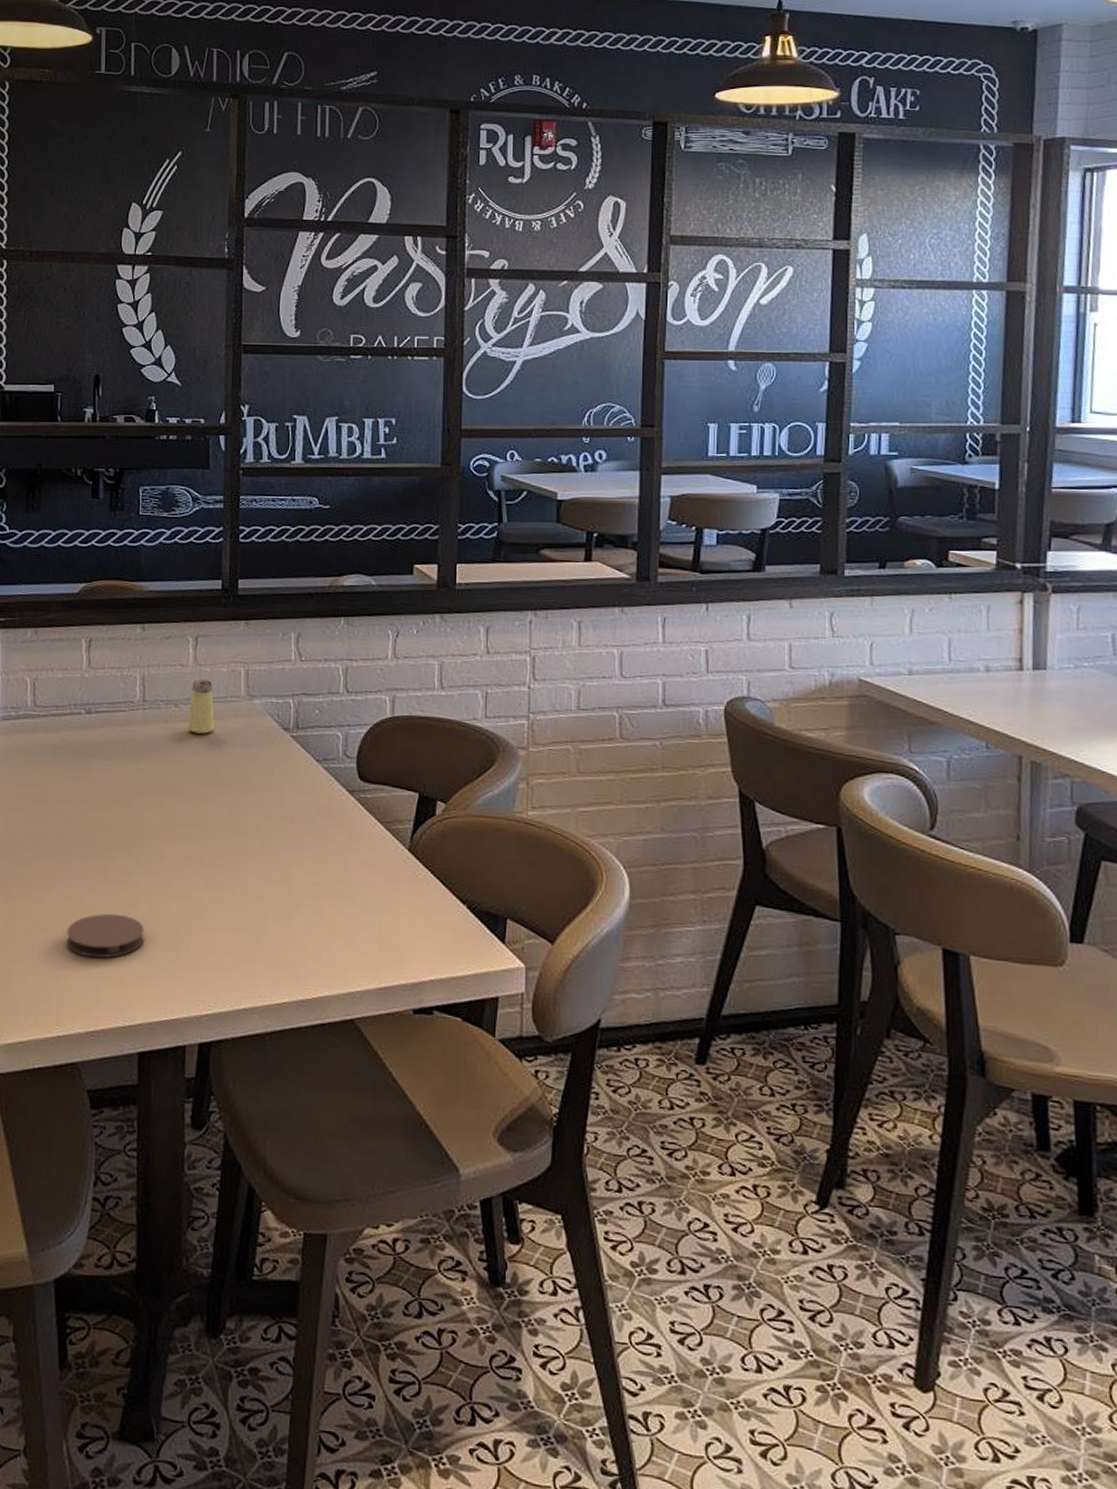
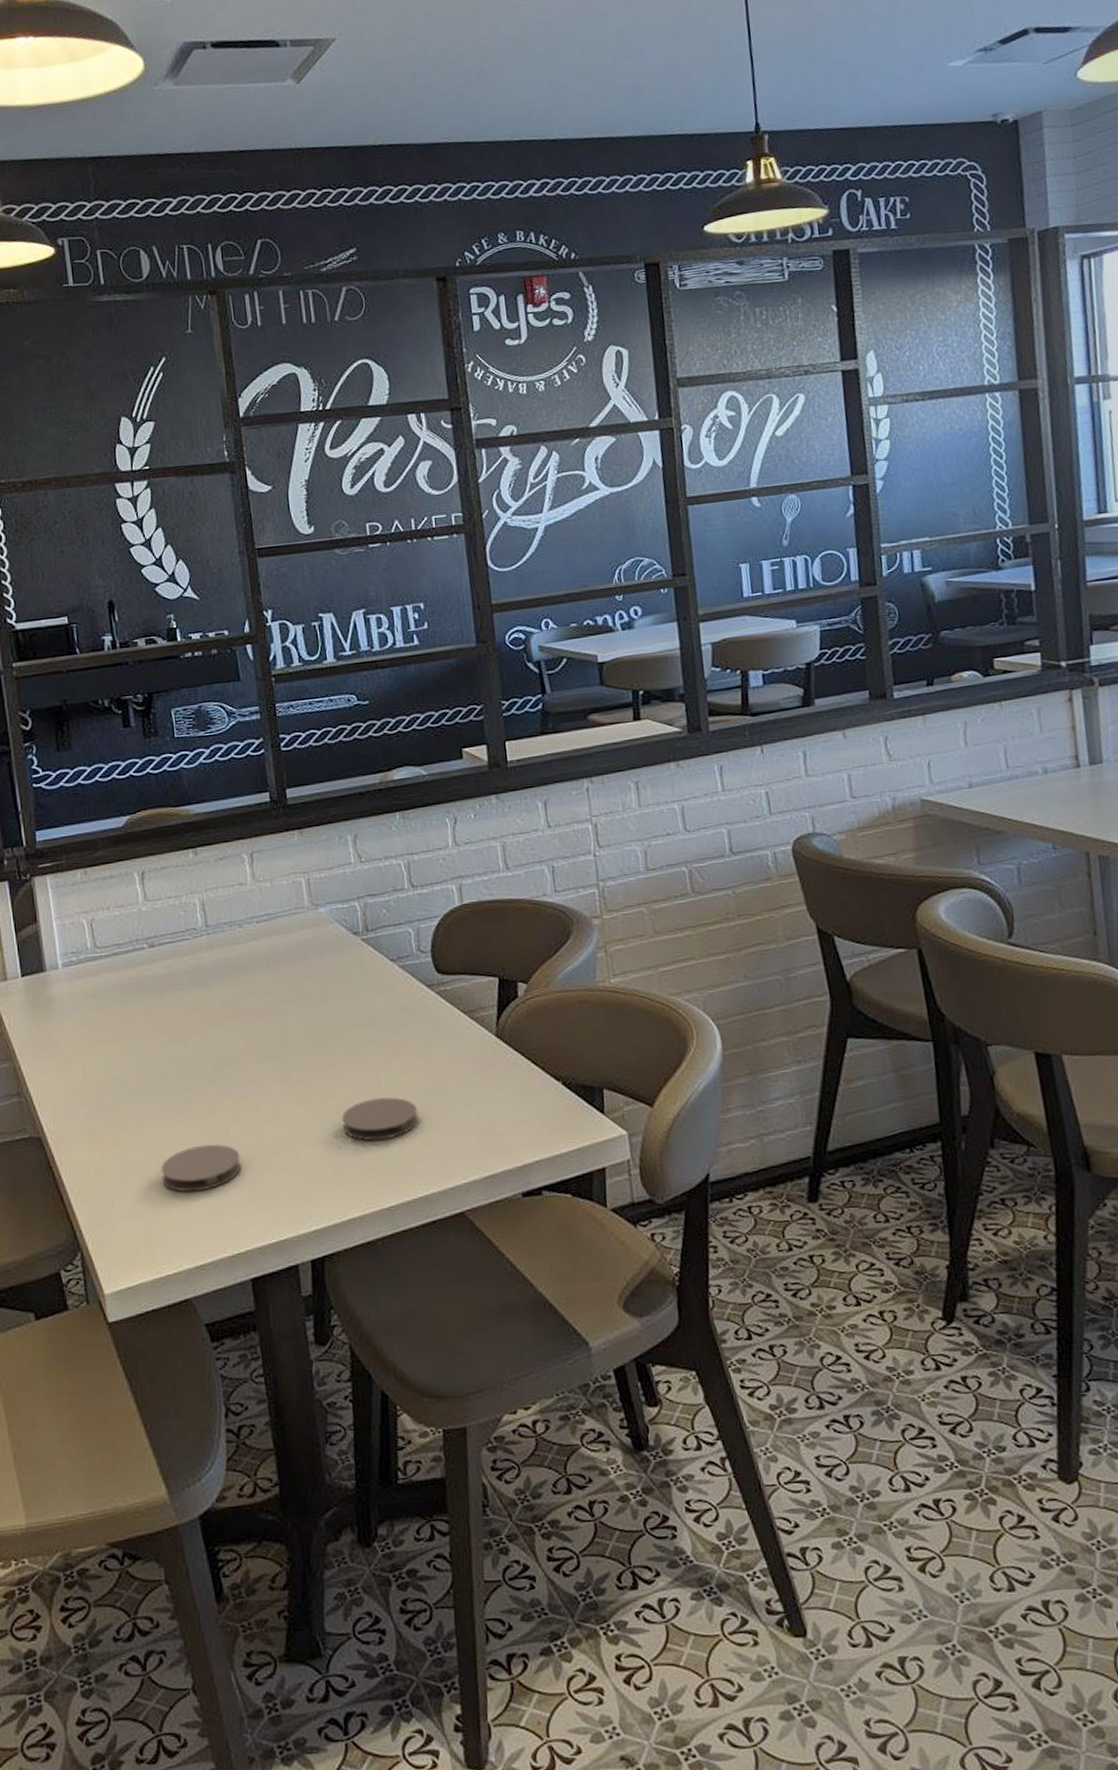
saltshaker: present [187,678,215,734] -> none [254,895,282,951]
coaster: none [247,893,322,936] -> present [341,1097,418,1141]

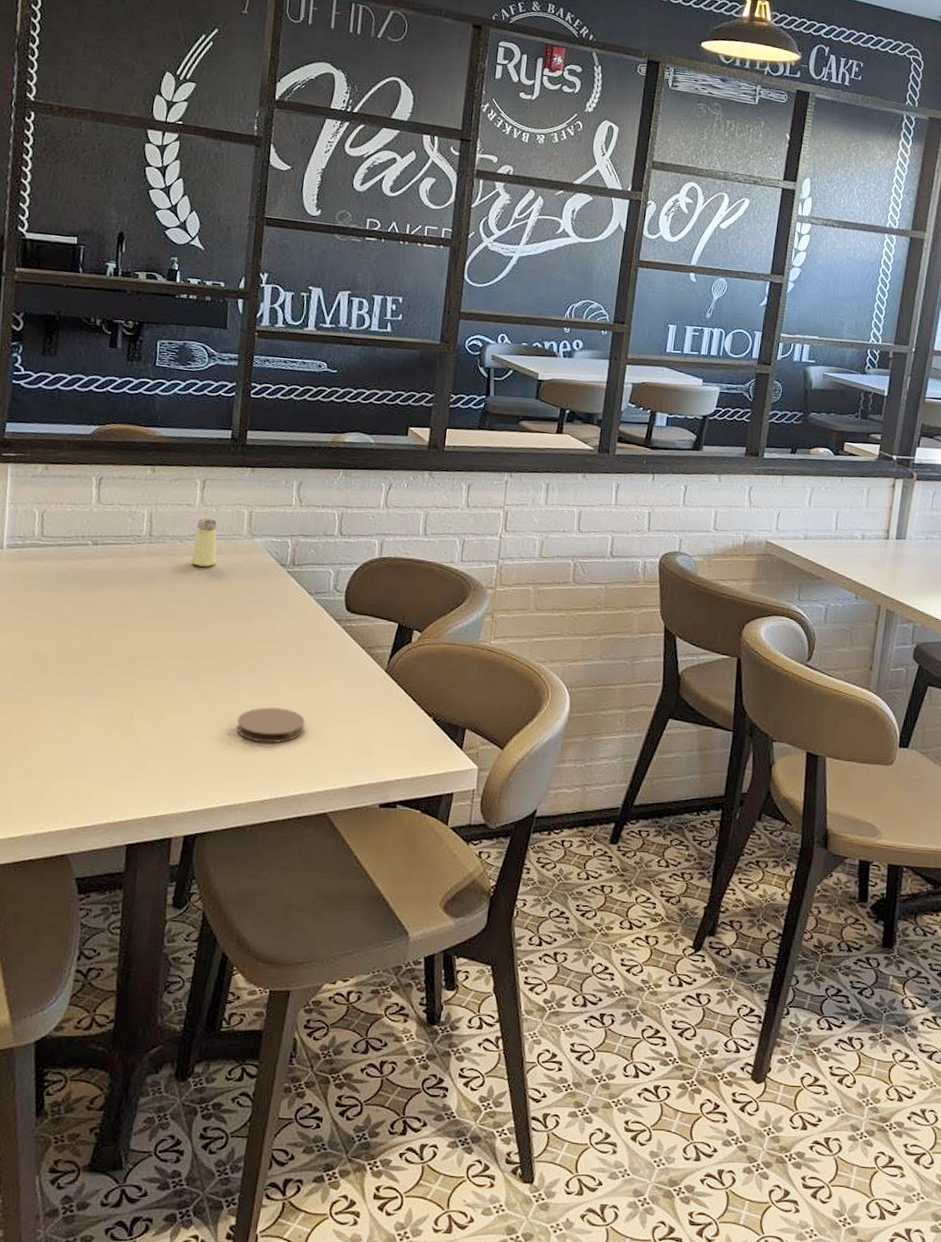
coaster: present [161,1144,241,1192] -> none [62,723,139,763]
saltshaker: none [254,895,282,951] -> present [191,518,217,567]

